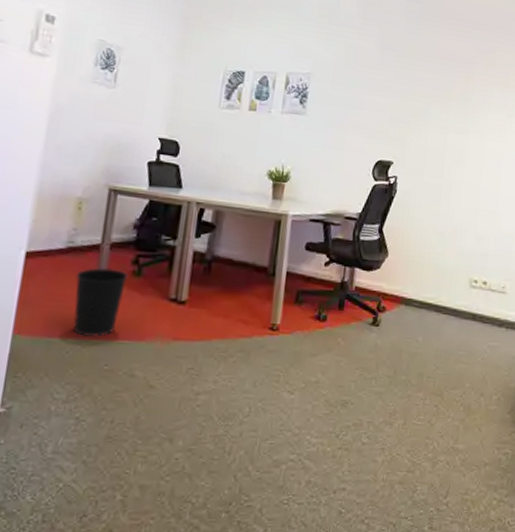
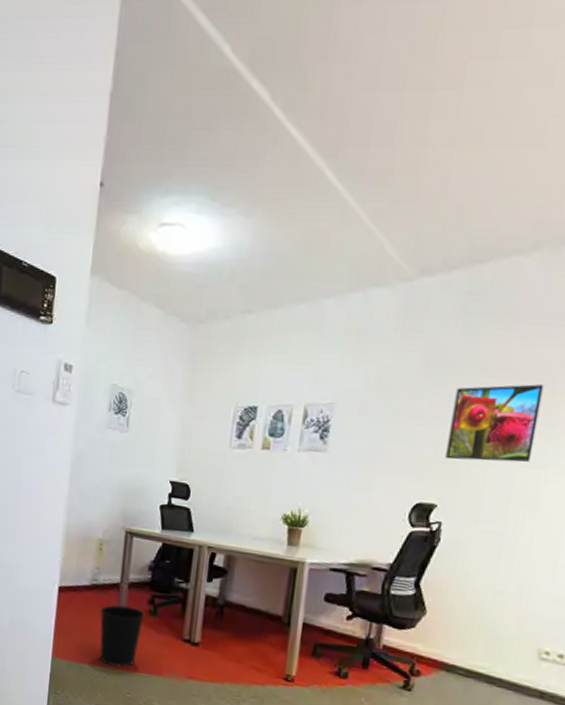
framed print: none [398,67,463,129] -> present [445,384,544,463]

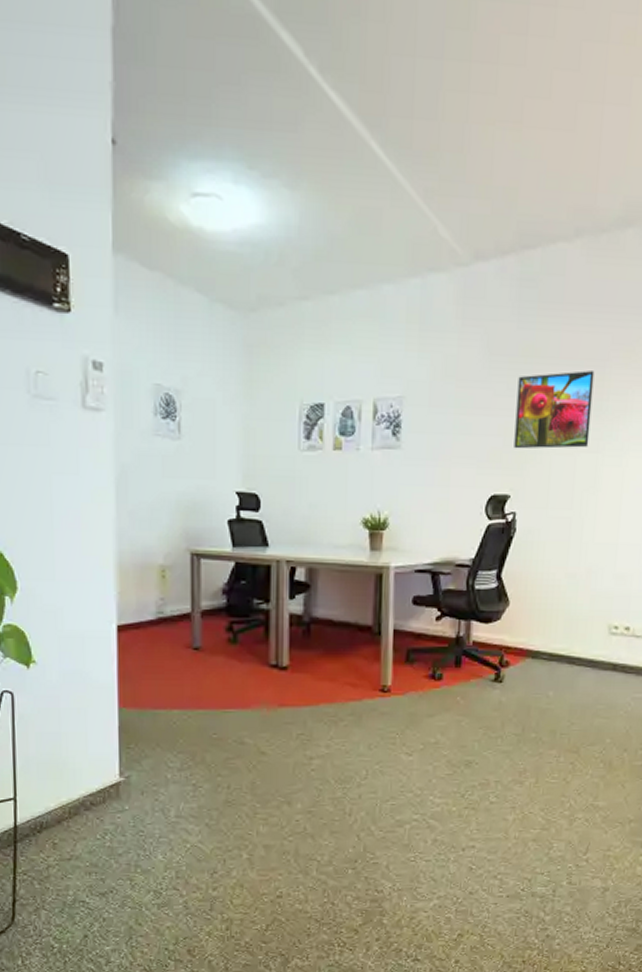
wastebasket: present [99,605,145,668] -> none [171,636,224,707]

